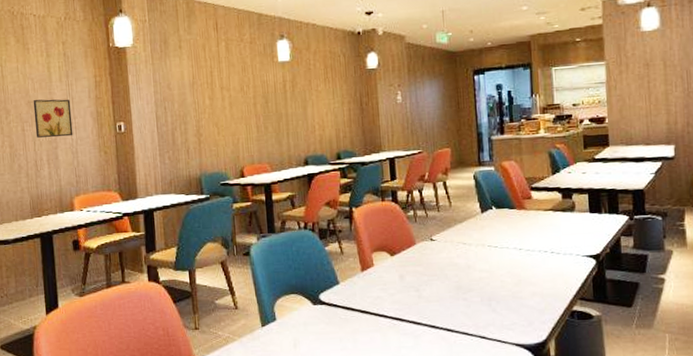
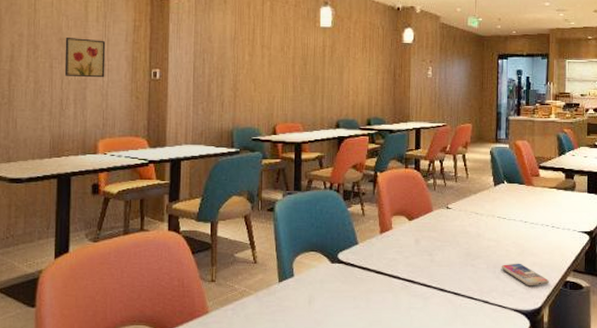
smartphone: none [496,294,553,319] -> present [501,263,549,286]

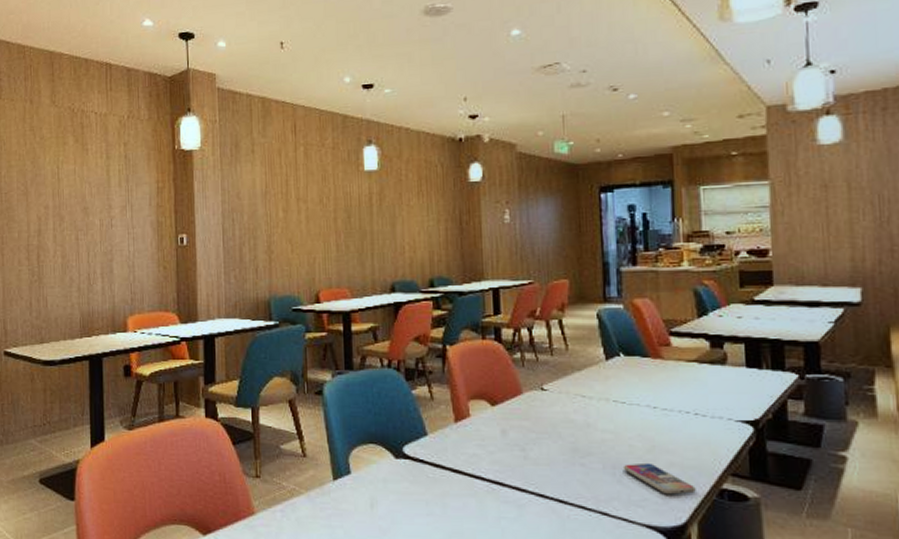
wall art: present [64,38,106,78] -> none [89,205,131,249]

